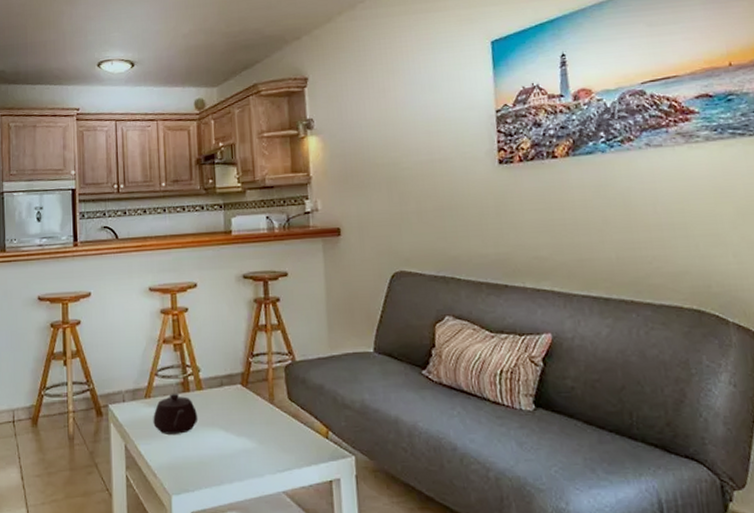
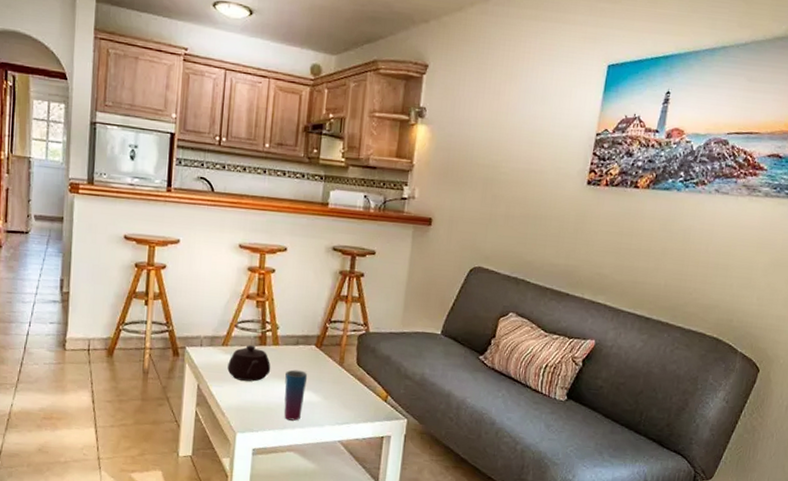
cup: none [214,414,238,474] -> present [284,369,308,421]

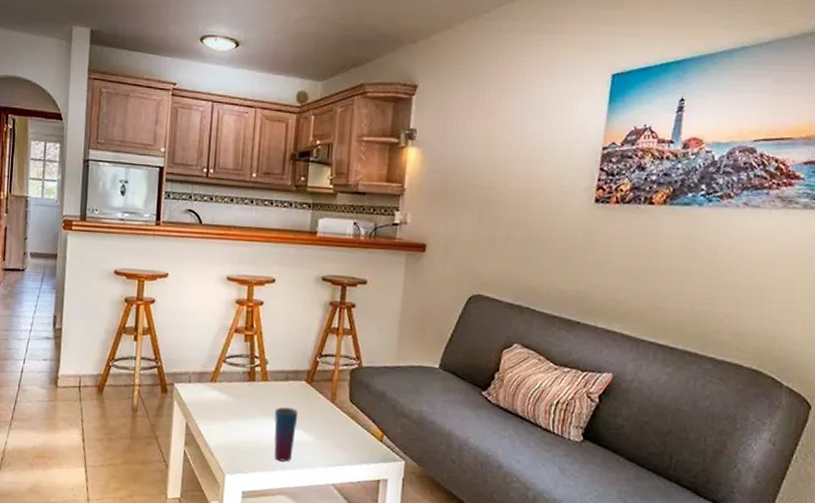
teapot: present [227,344,271,382] -> none [216,380,260,420]

